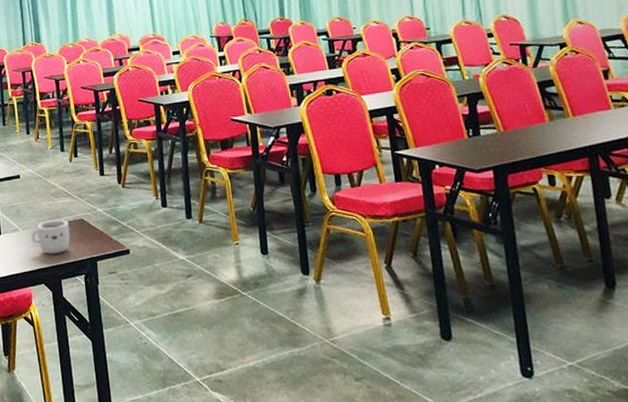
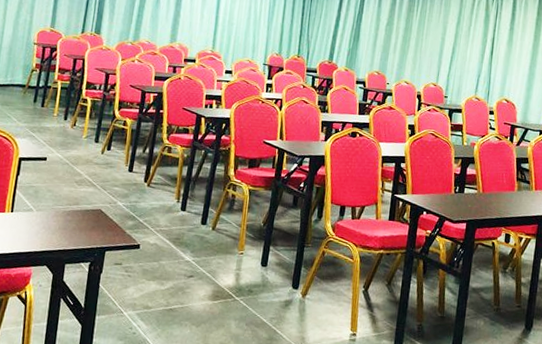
mug: present [31,219,70,254] -> none [43,206,86,239]

